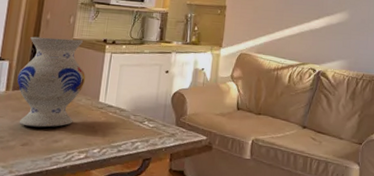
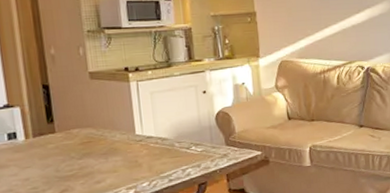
vase: present [17,36,86,127] -> none [34,72,115,173]

